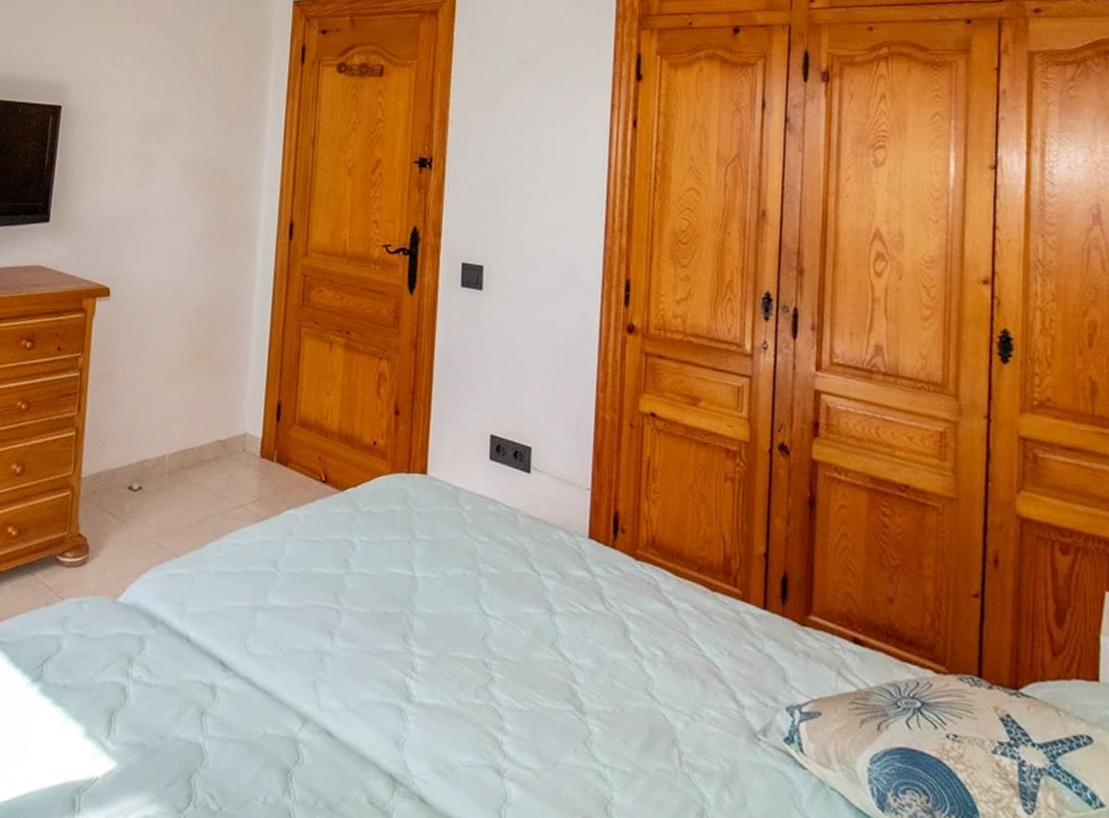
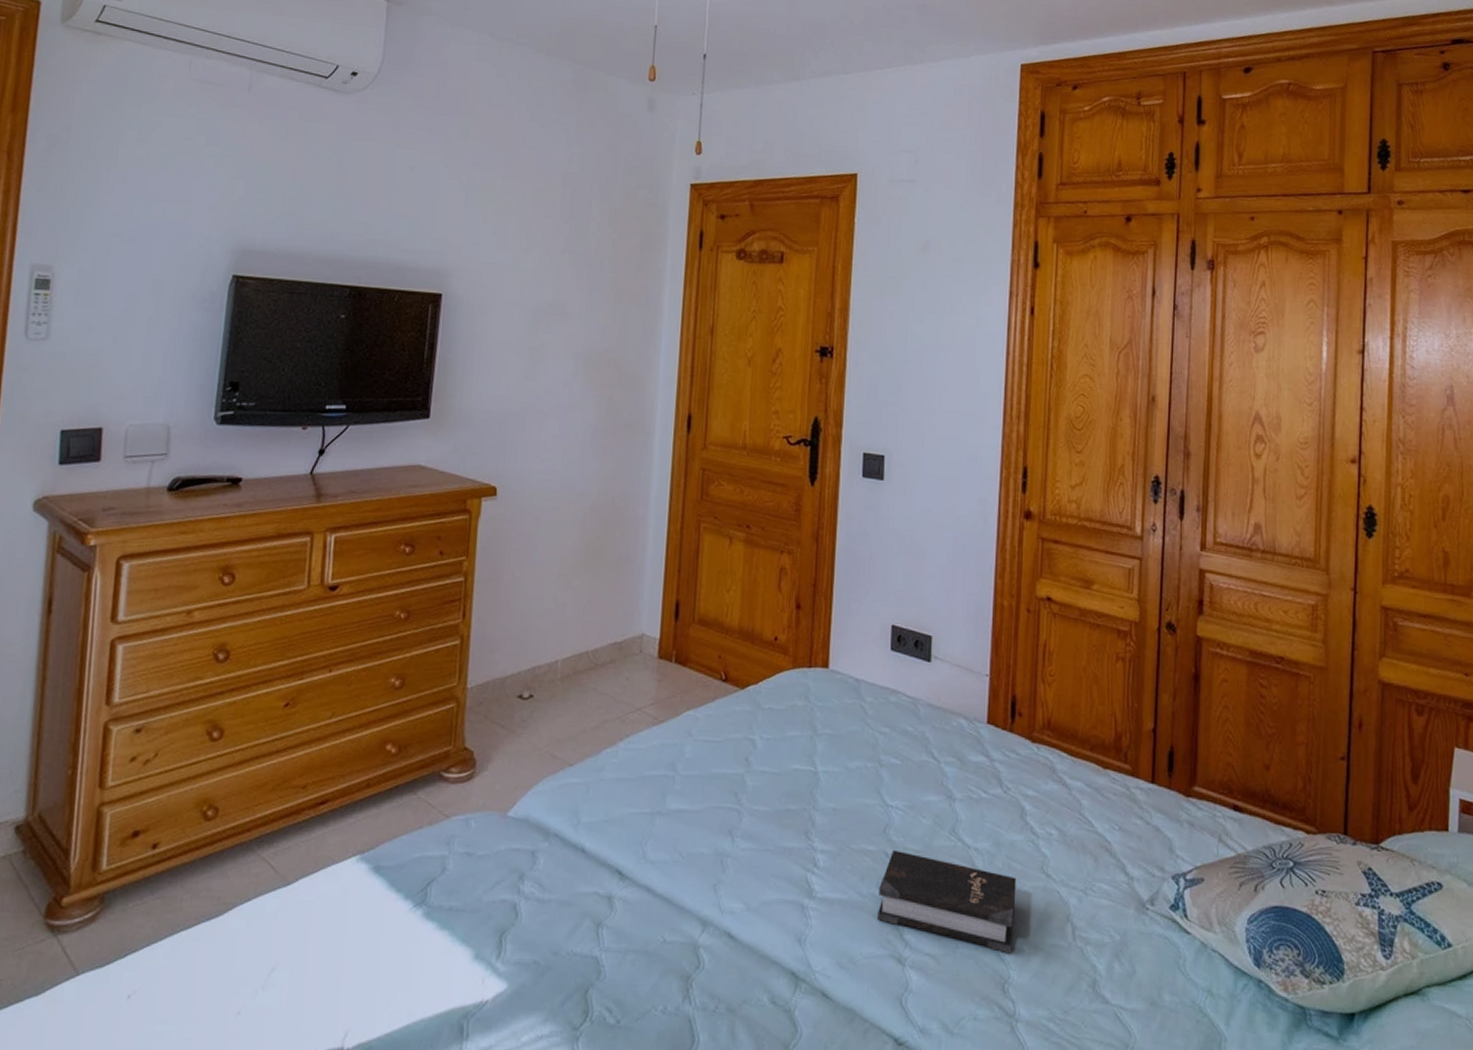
hardback book: none [476,659,620,775] -> present [877,849,1017,954]

